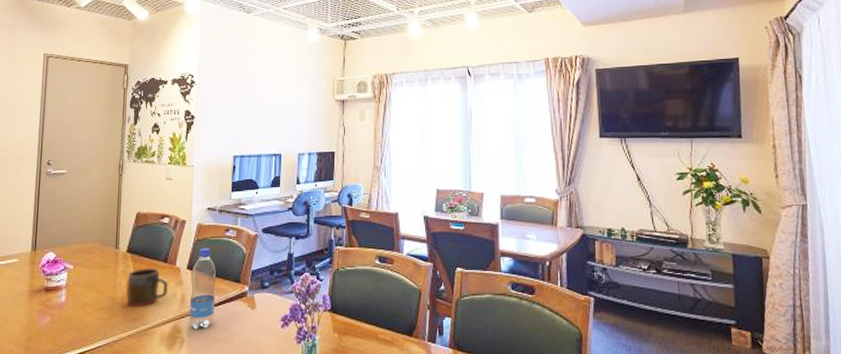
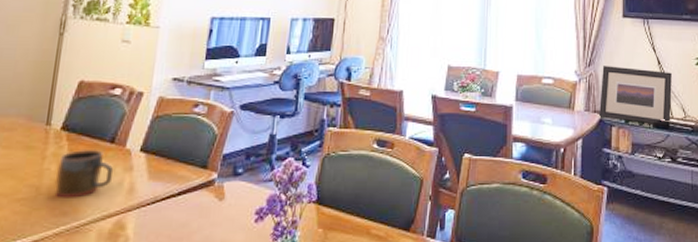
bottle: present [189,248,217,330] -> none [137,126,178,226]
picture frame: none [581,184,654,240] -> present [599,66,672,127]

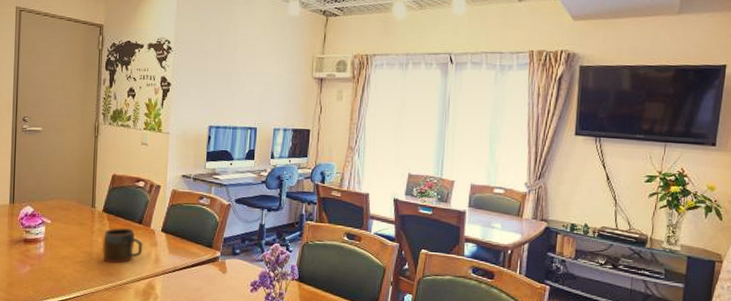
picture frame: present [599,66,672,127] -> none [546,179,620,238]

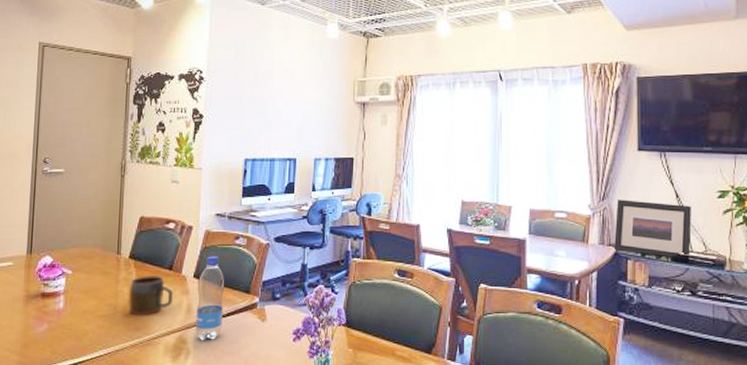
bottle: none [163,213,190,288] -> present [195,256,225,341]
picture frame: none [546,179,620,238] -> present [614,199,691,261]

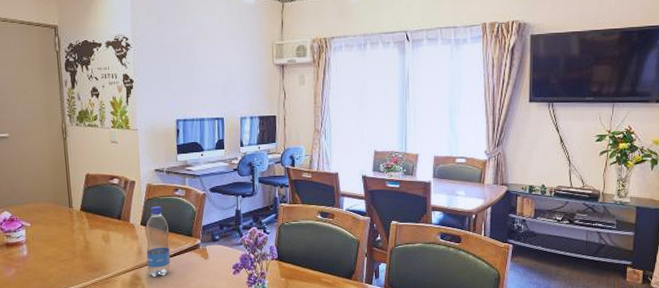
mug: present [128,274,174,316] -> none [84,224,125,259]
picture frame: present [614,199,691,261] -> none [506,145,573,196]

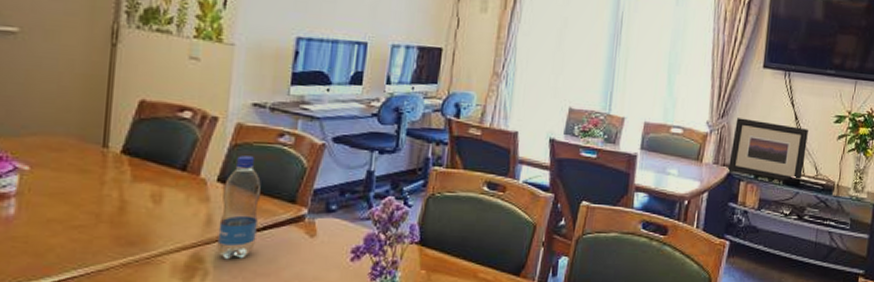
picture frame: none [506,145,573,196] -> present [728,118,808,185]

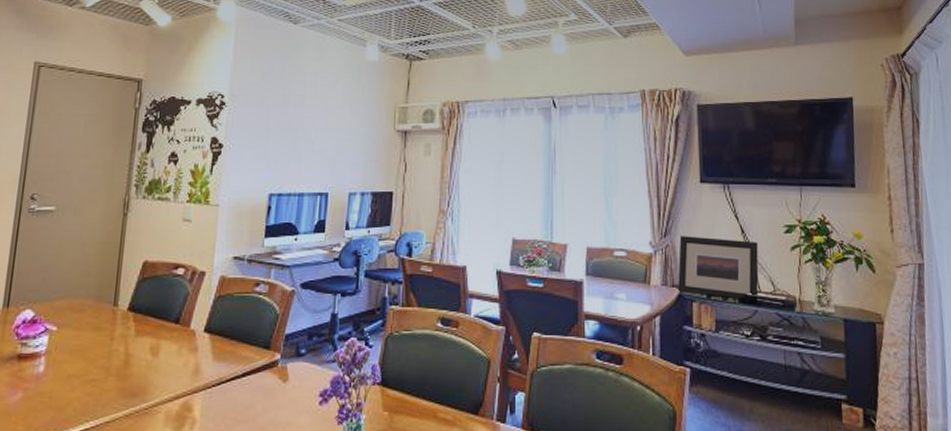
bottle: present [217,155,262,260] -> none [203,306,241,408]

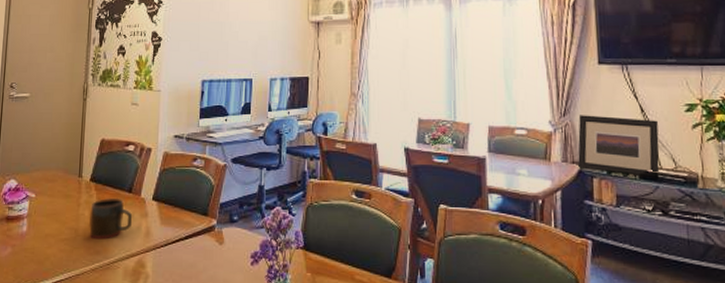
mug: none [123,329,180,380] -> present [88,197,133,240]

